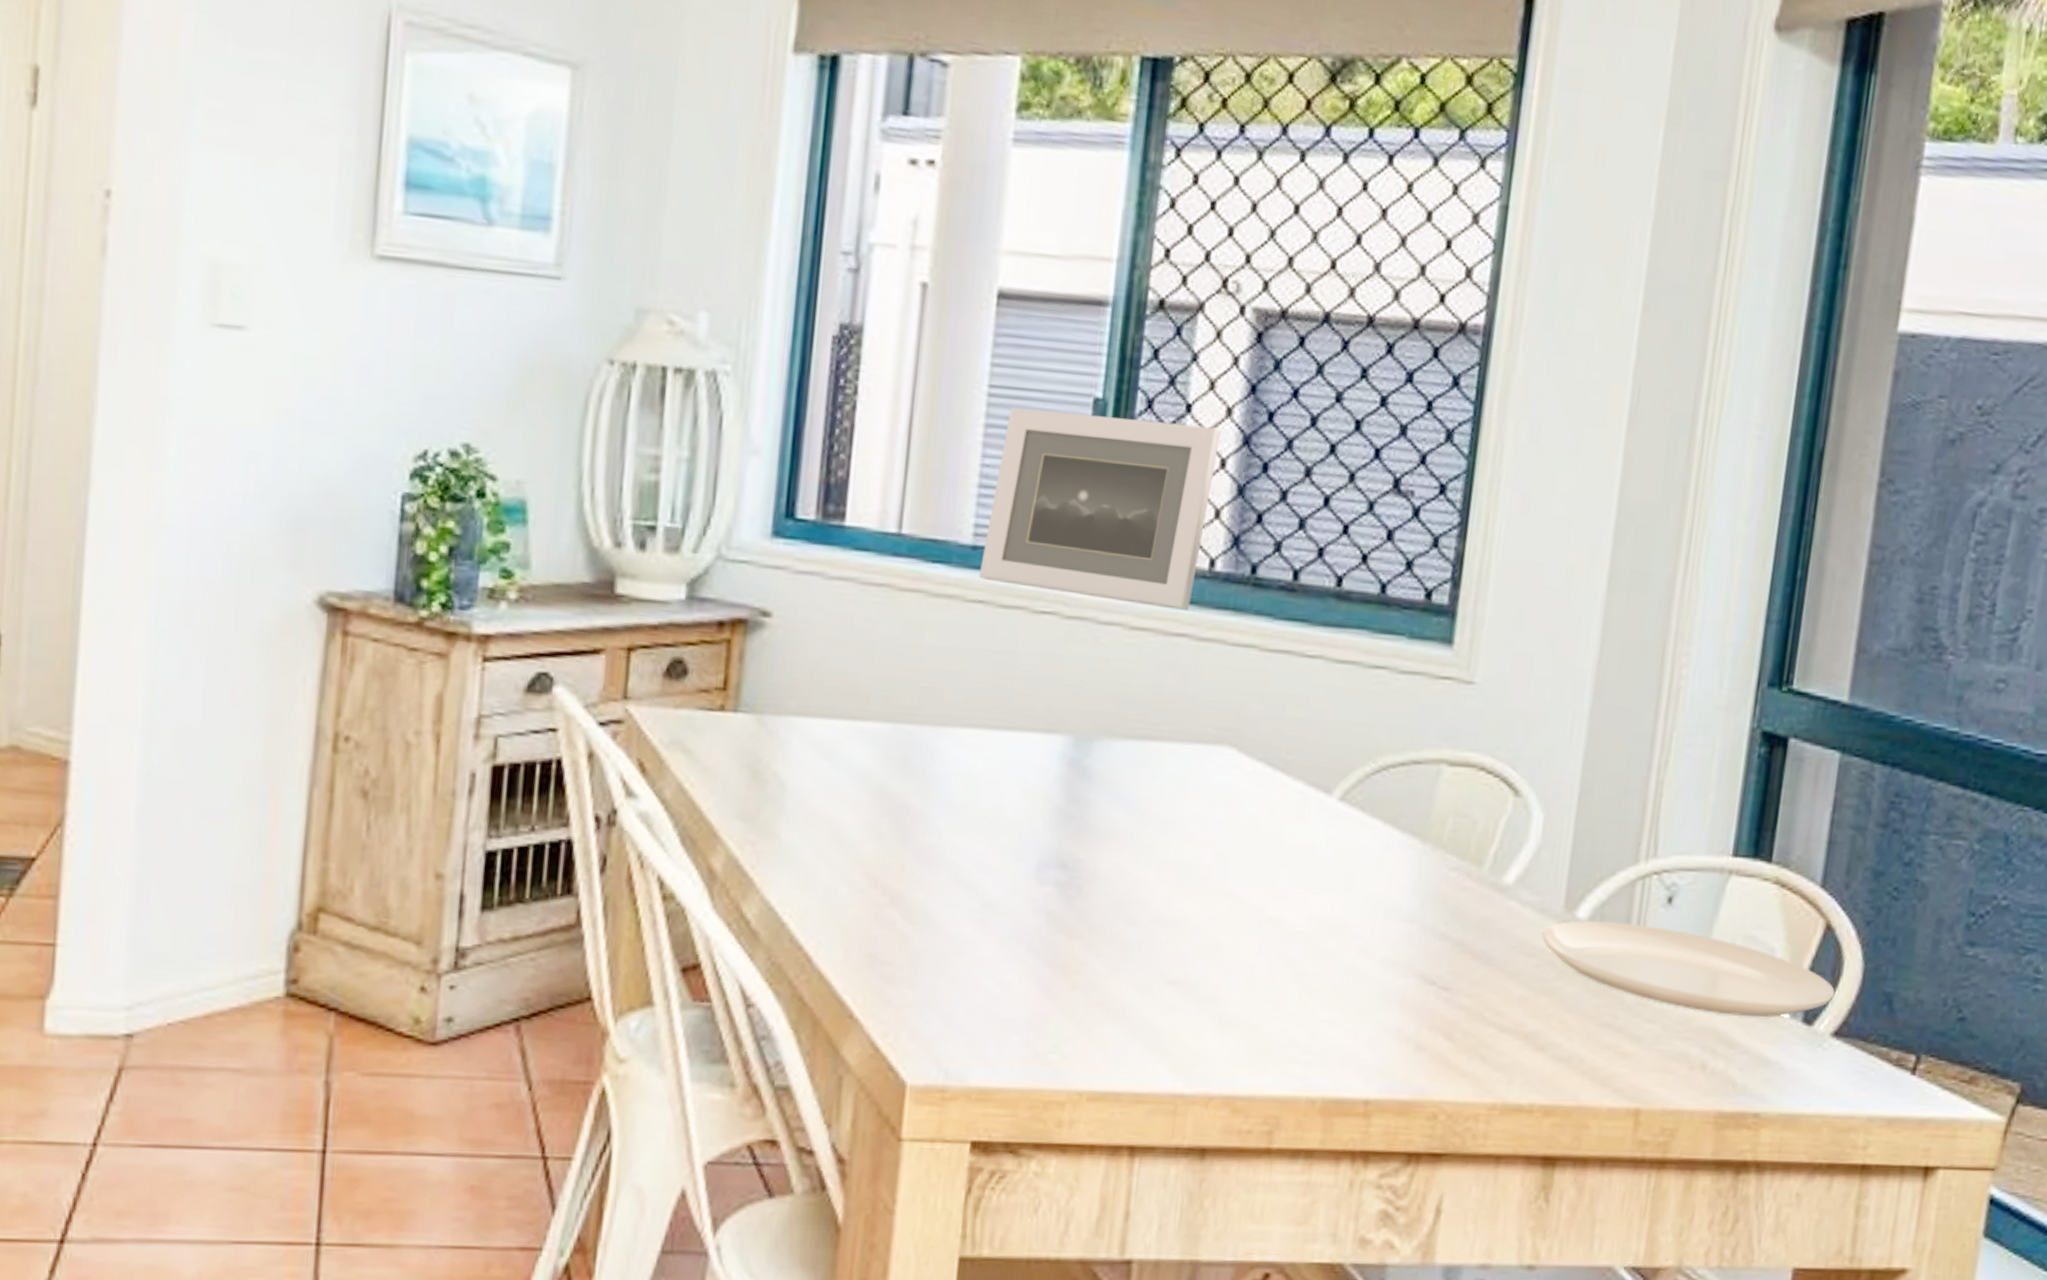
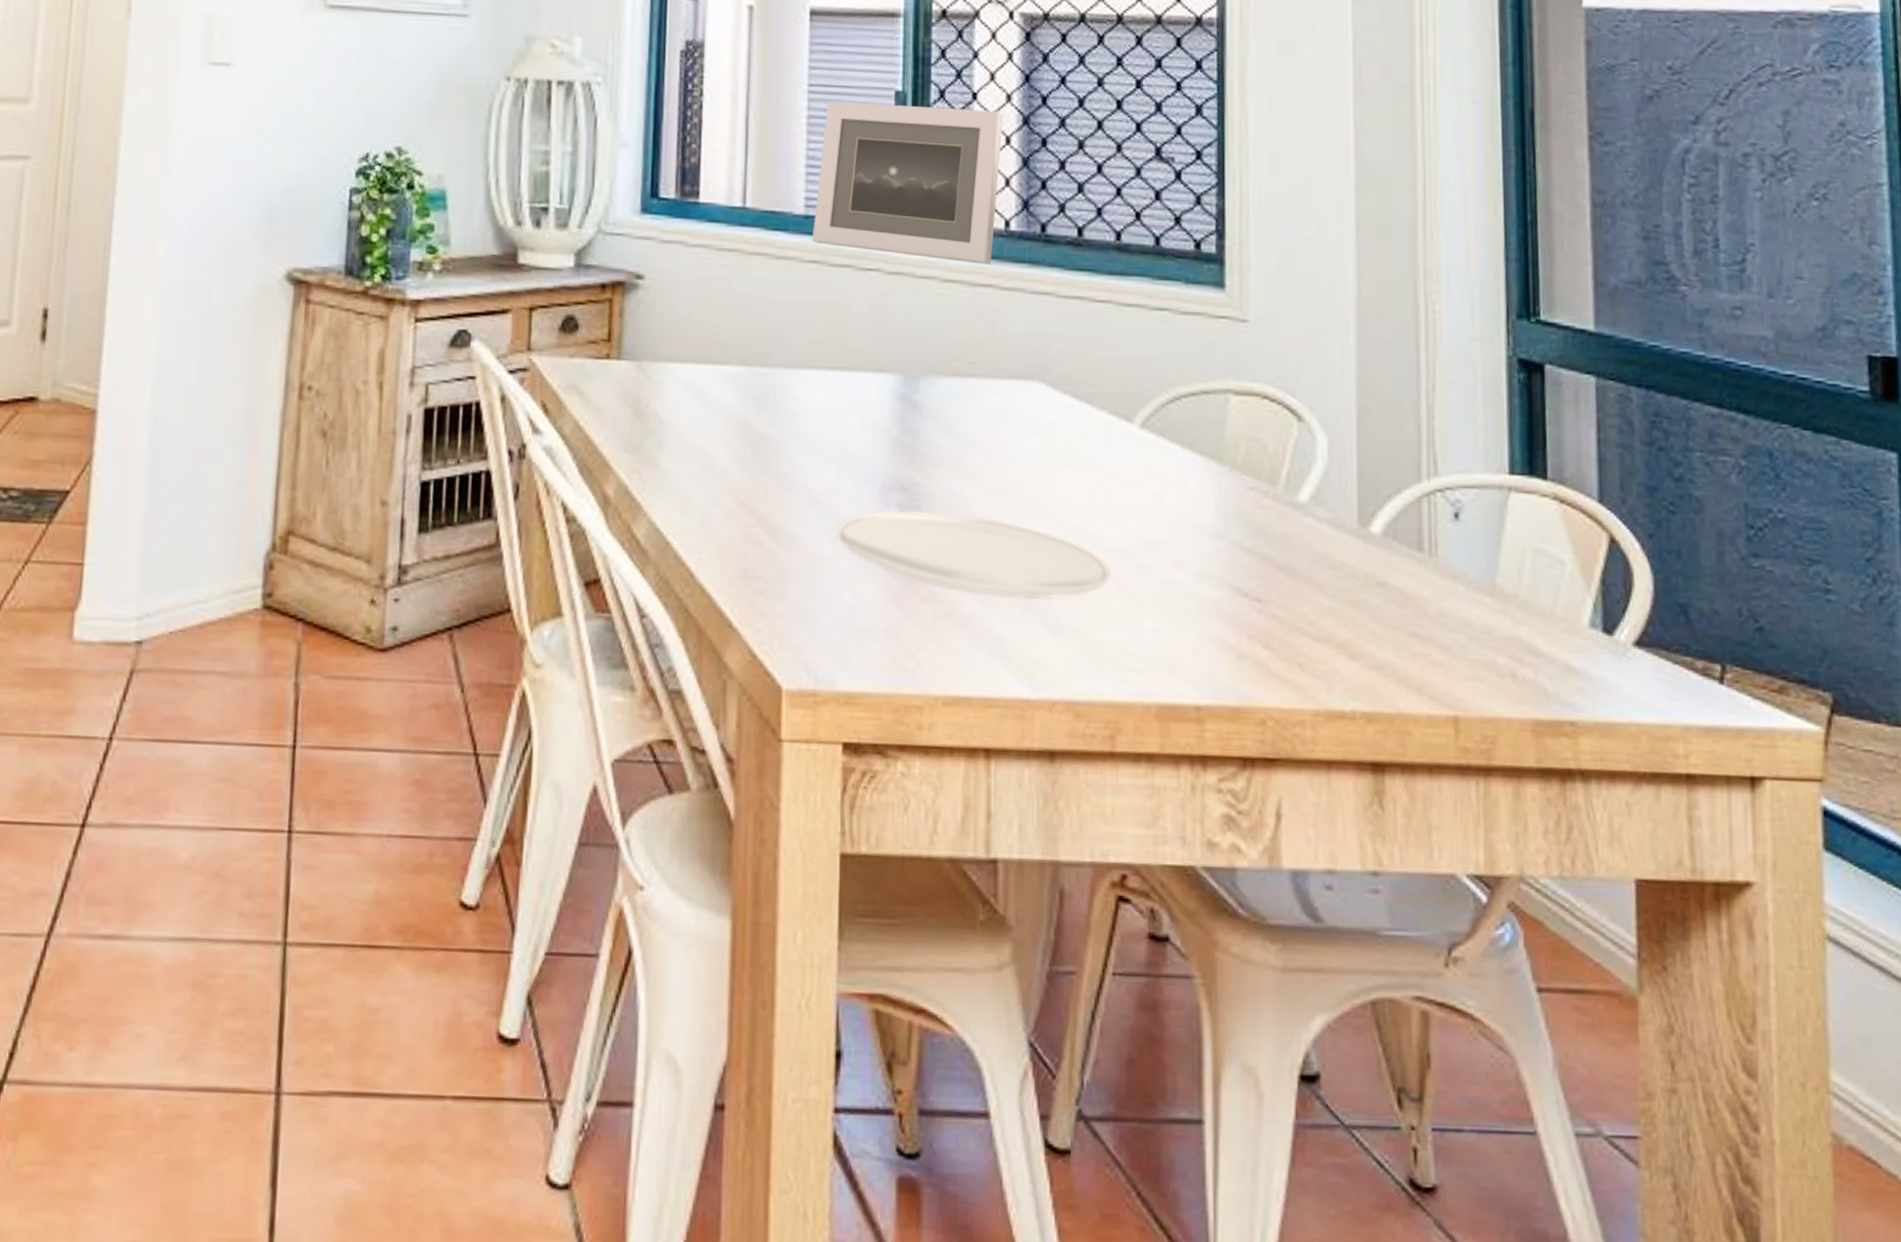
plate: none [982,889,1288,986] -> present [837,510,1111,598]
plate: present [1542,920,1835,1017] -> none [1341,535,1630,627]

